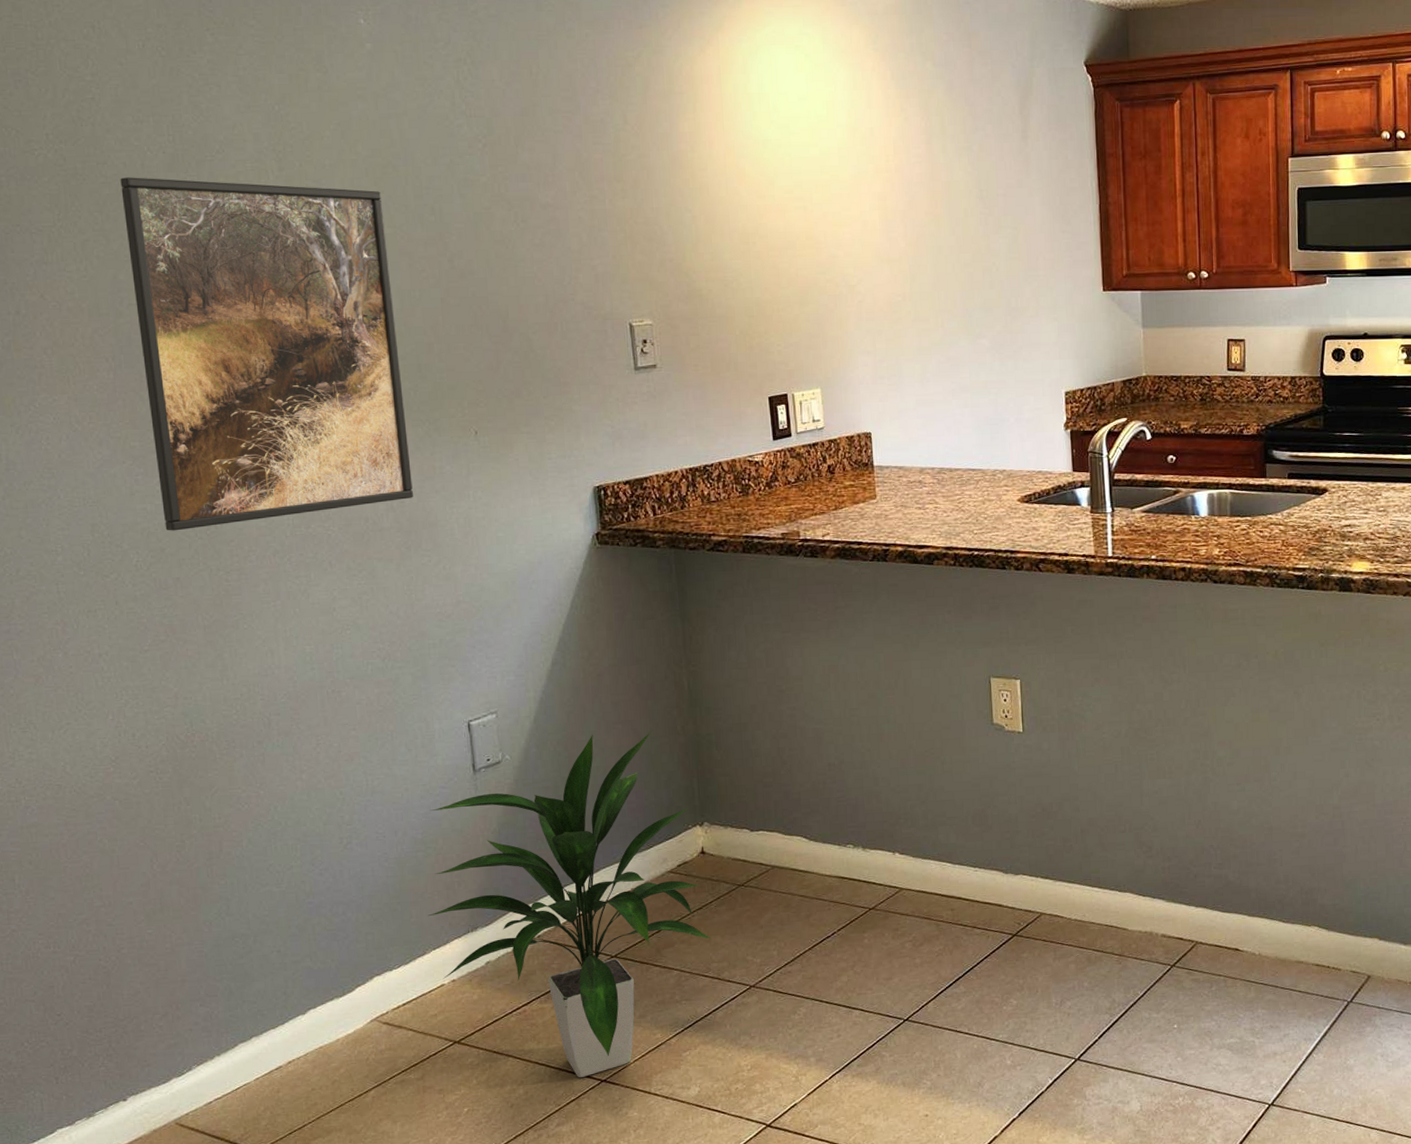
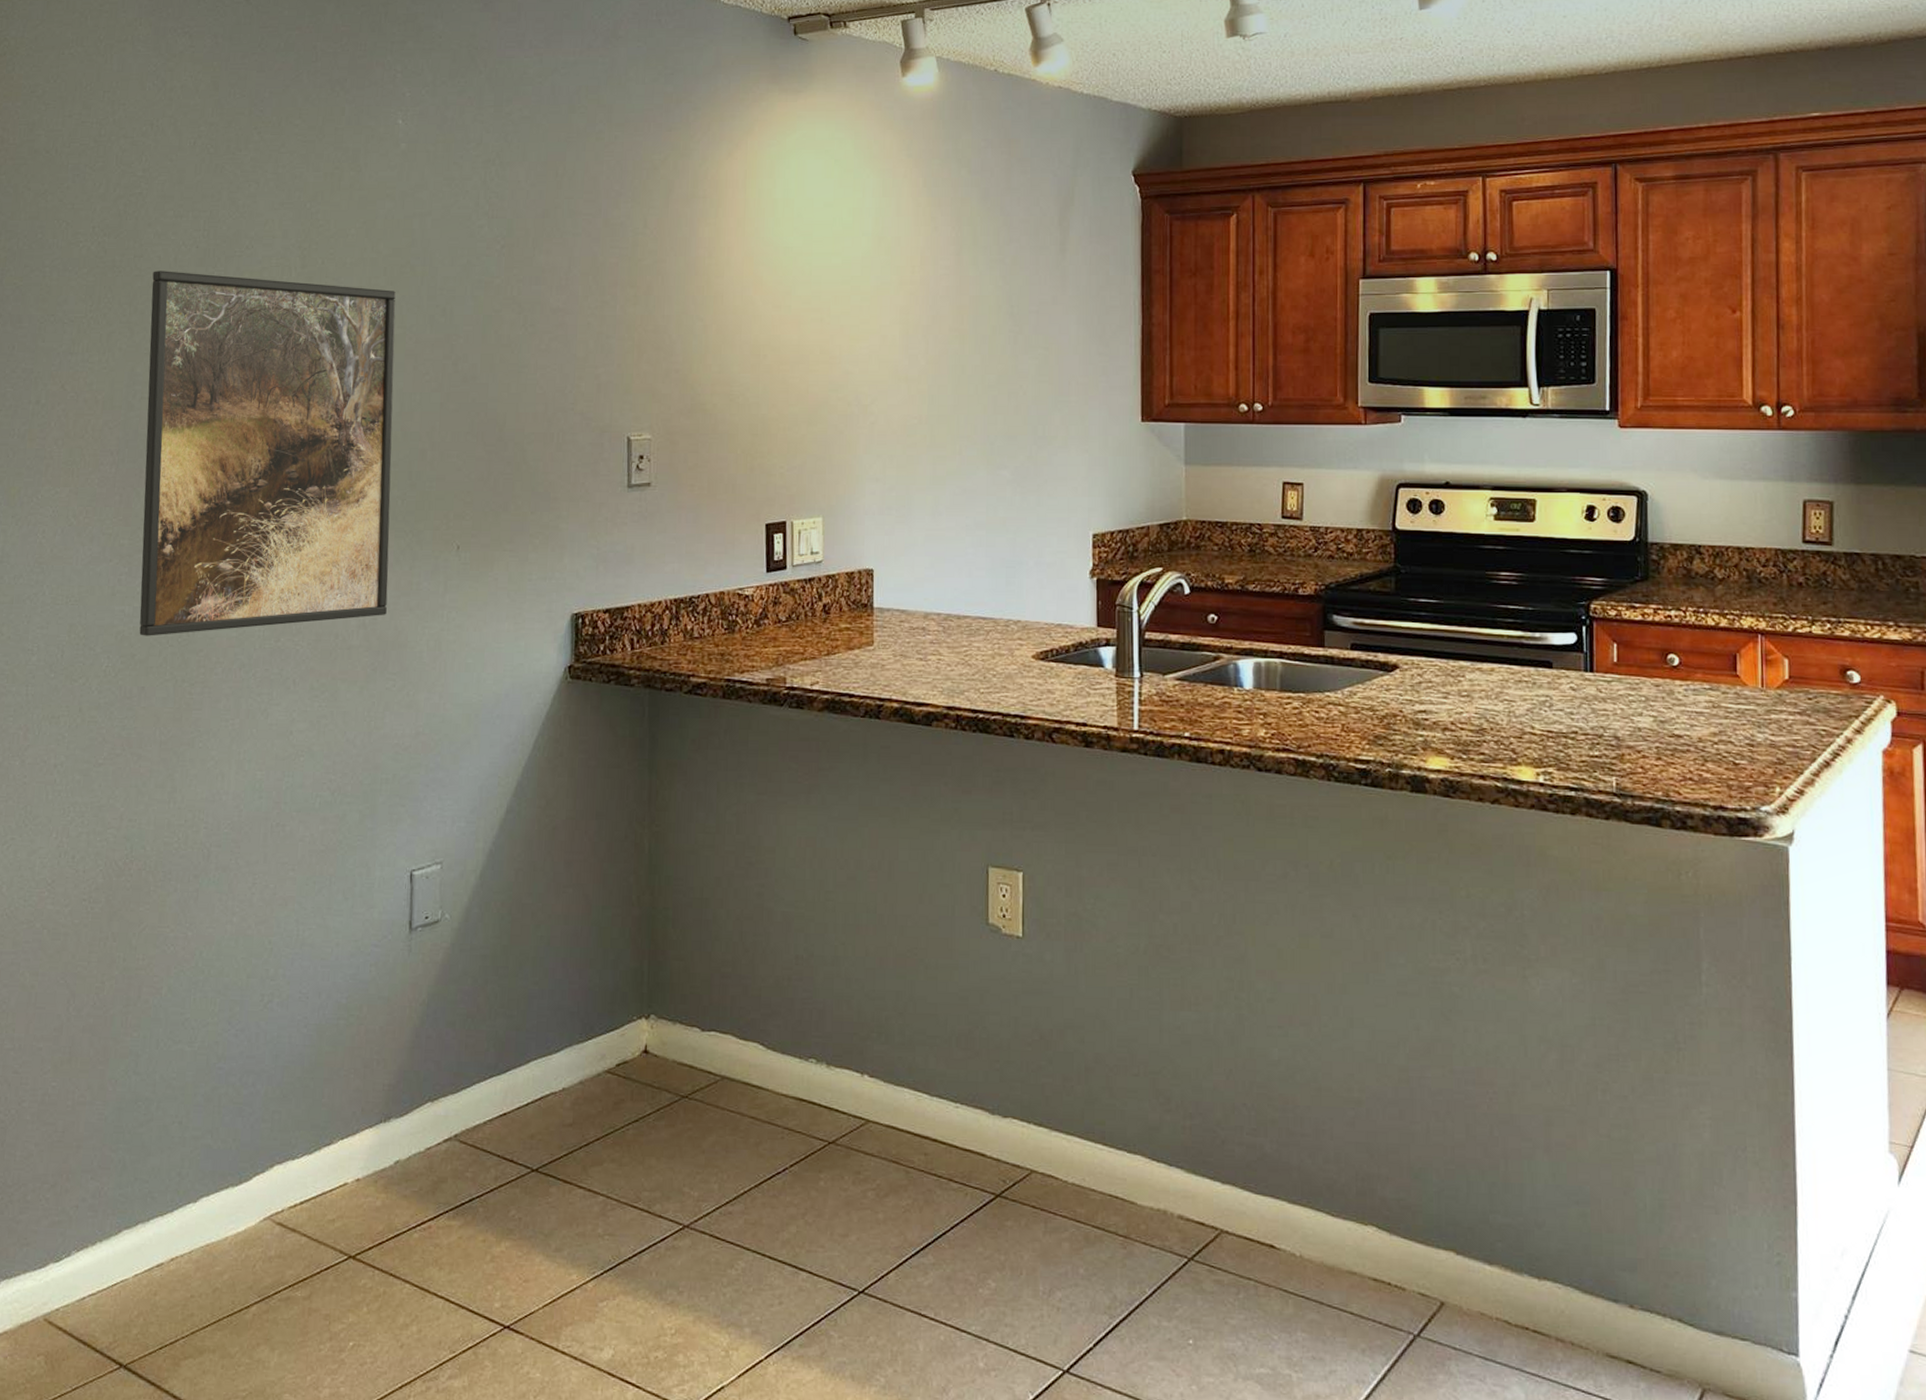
indoor plant: present [427,731,712,1077] -> none [340,898,647,1319]

